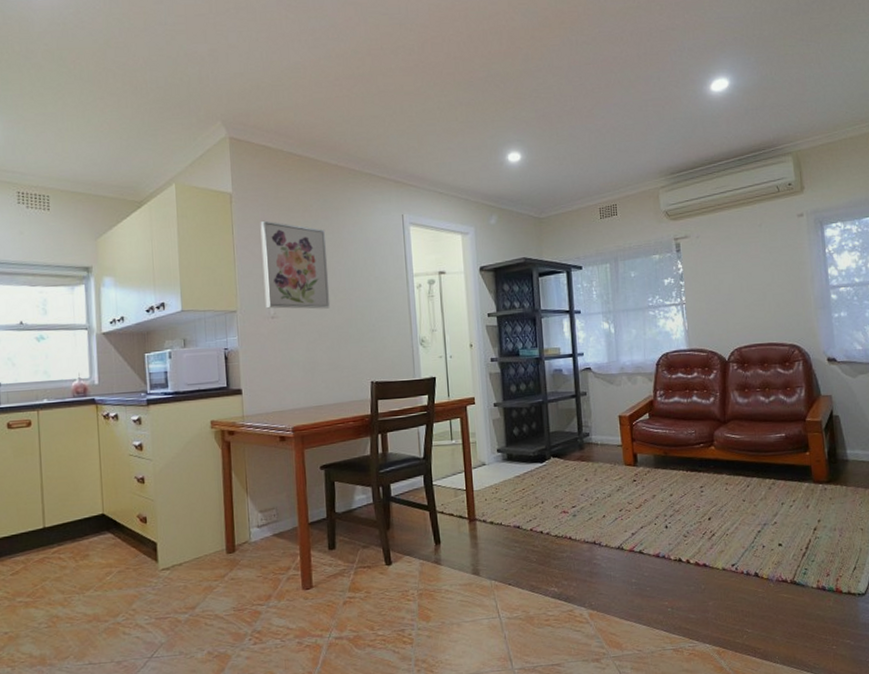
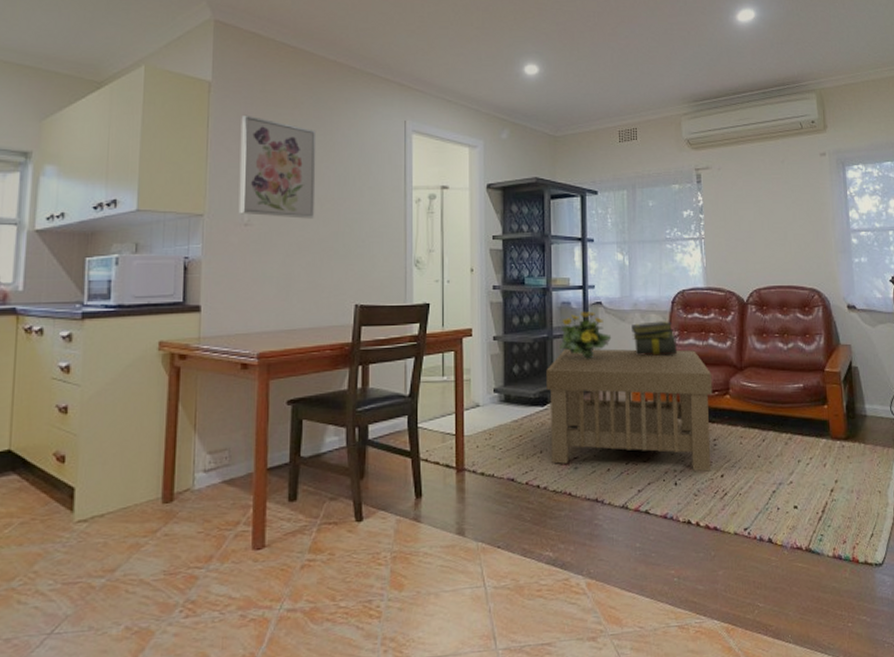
coffee table: none [543,407,699,516] -> present [546,348,713,472]
flowering plant: none [553,377,602,421] -> present [558,312,612,360]
stack of books: none [619,382,663,414] -> present [631,321,677,356]

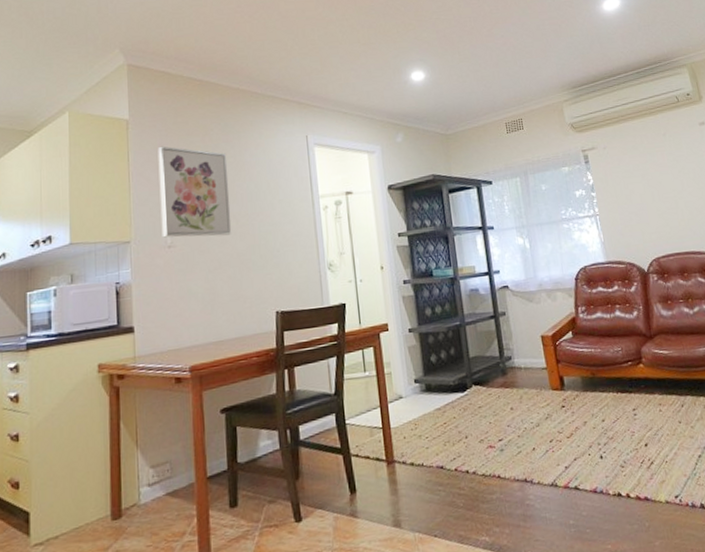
coffee table: present [546,348,713,472] -> none [462,323,635,448]
flowering plant: present [558,312,612,360] -> none [472,296,522,343]
stack of books: present [631,321,677,356] -> none [539,297,586,333]

